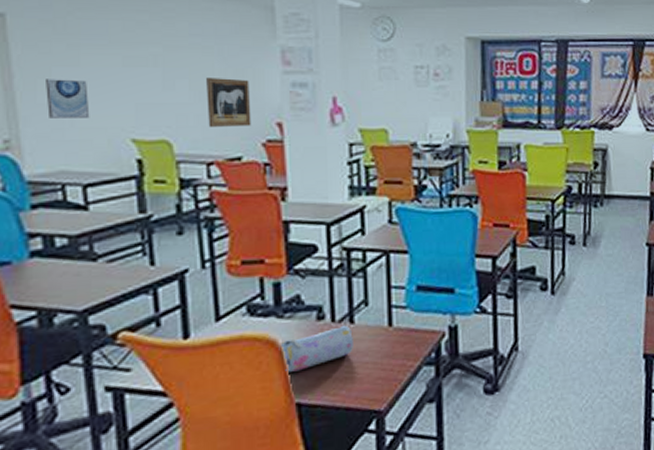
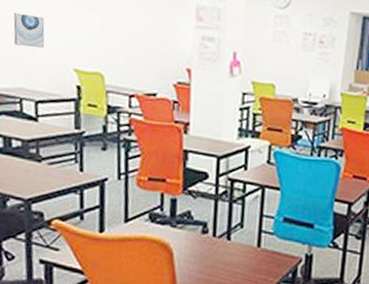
wall art: present [206,78,251,127] -> none [133,25,169,69]
pencil case: present [278,325,353,372] -> none [170,240,229,271]

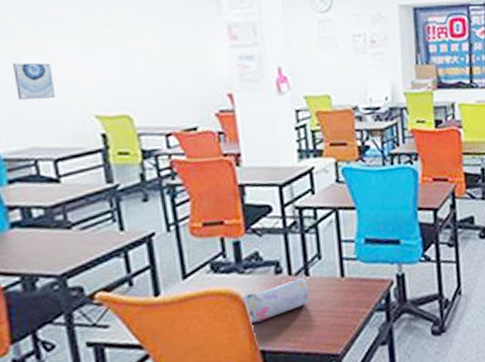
pencil case: none [170,240,229,271] -> present [241,277,310,323]

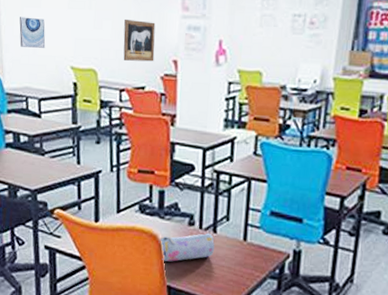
wall art: none [160,54,204,101] -> present [123,20,156,62]

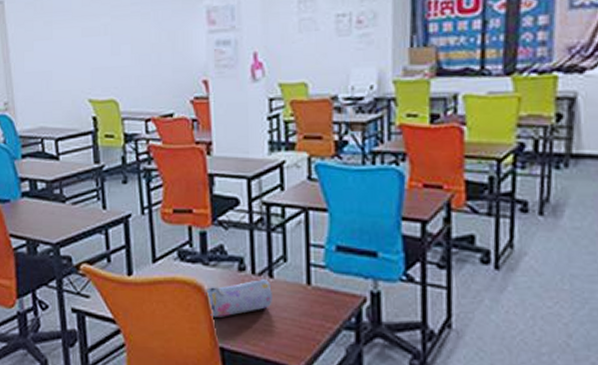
wall art: present [19,17,46,48] -> none [30,50,60,84]
wall art: present [123,20,156,62] -> none [145,41,181,87]

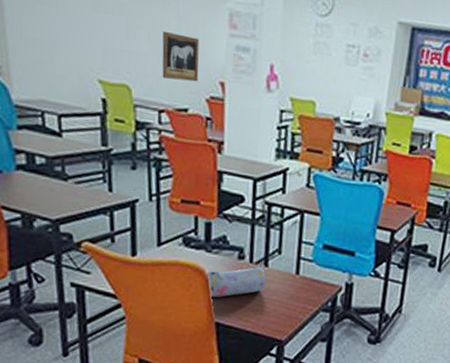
wall art: none [145,41,181,87] -> present [162,32,200,82]

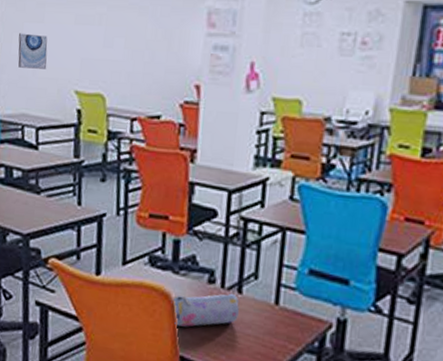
wall art: none [30,15,65,56] -> present [18,33,48,69]
wall art: present [162,32,200,82] -> none [136,37,176,87]

